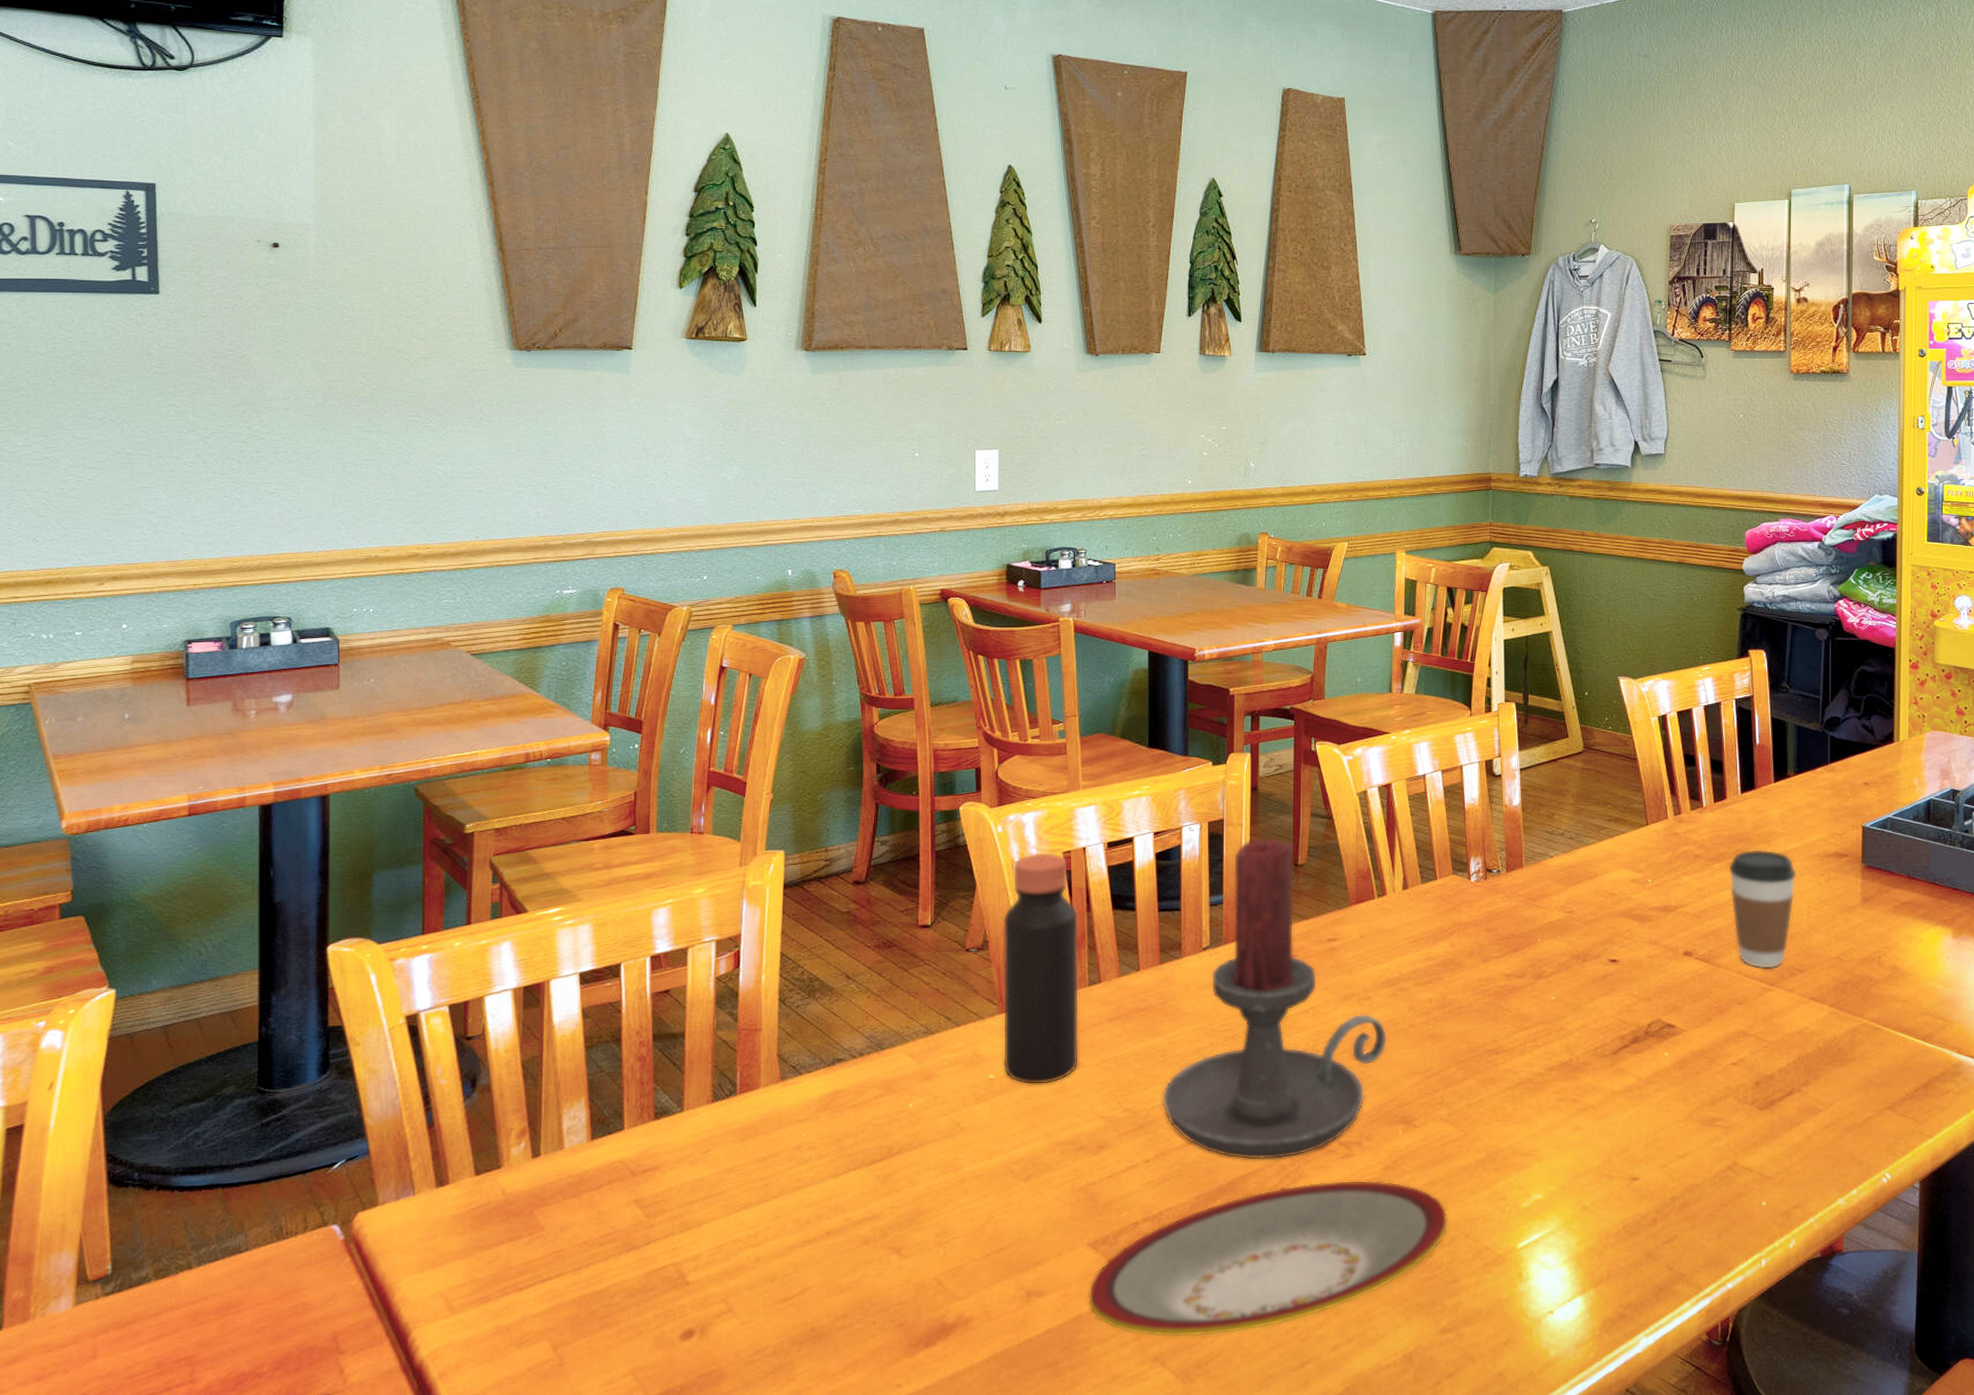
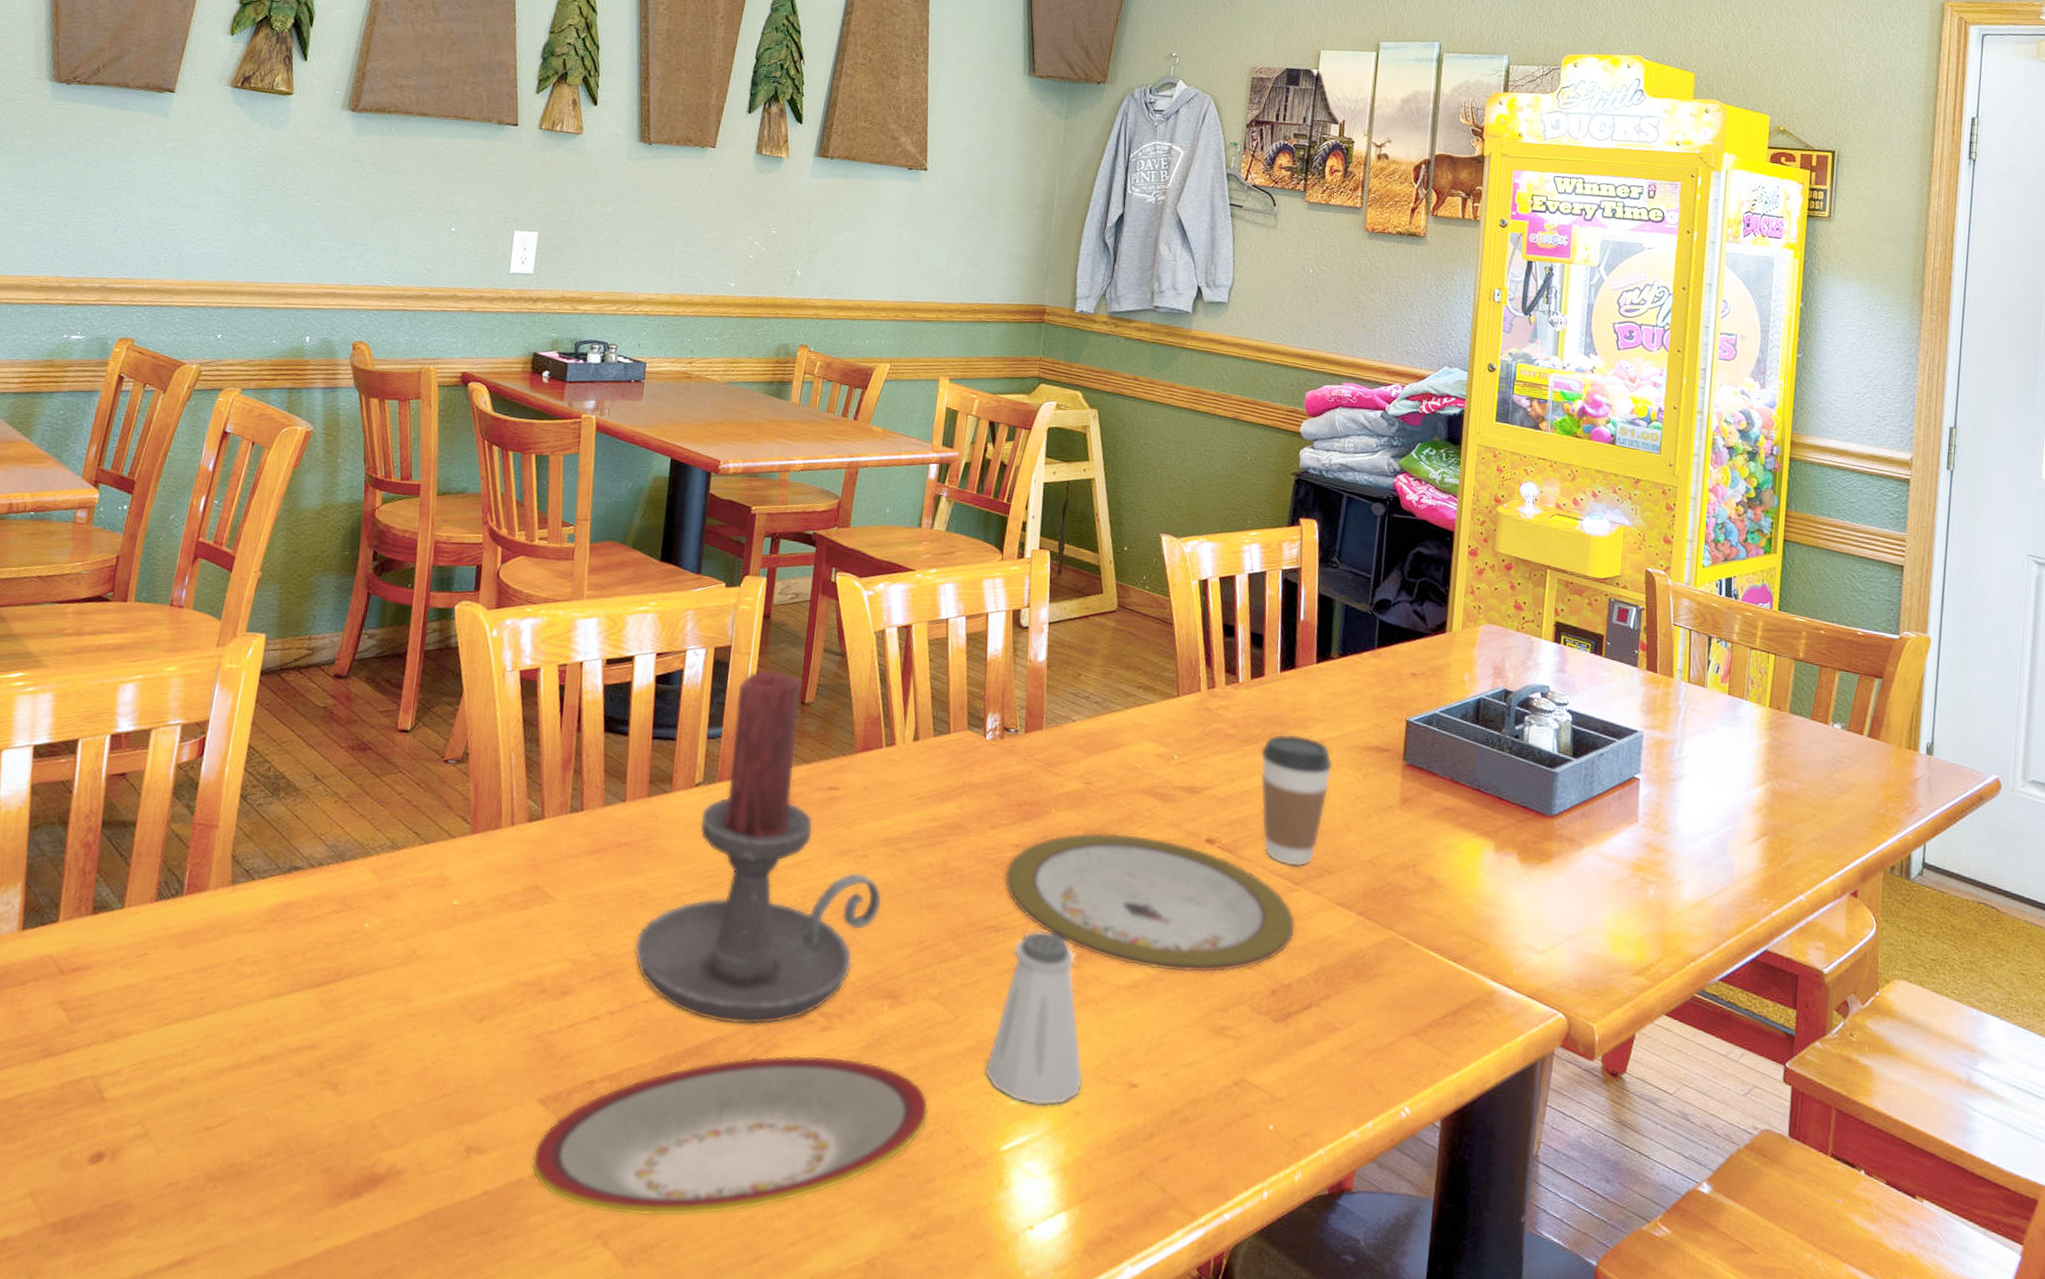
bottle: present [1002,852,1079,1085] -> none [469,662,568,917]
saltshaker: none [1497,1048,1588,1205] -> present [985,929,1084,1106]
plate: none [1499,954,1774,1074] -> present [1004,832,1296,973]

